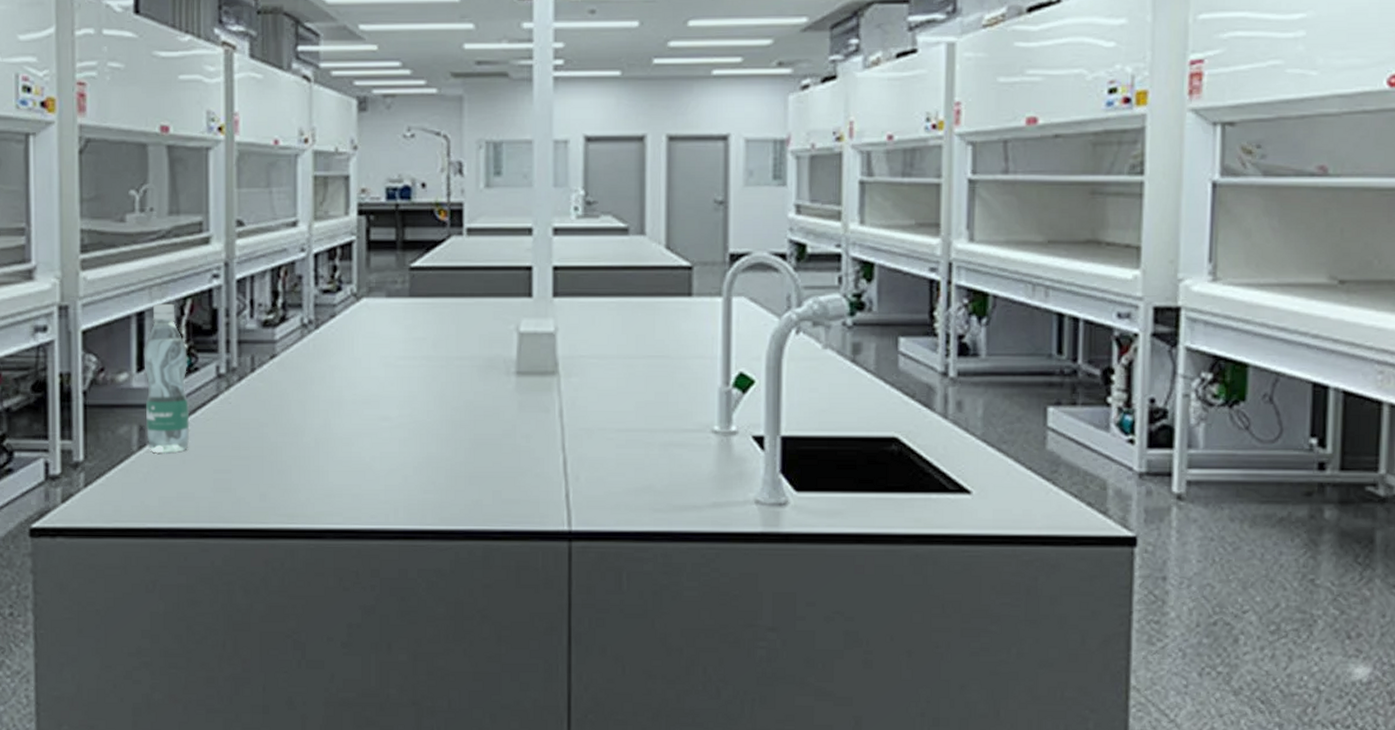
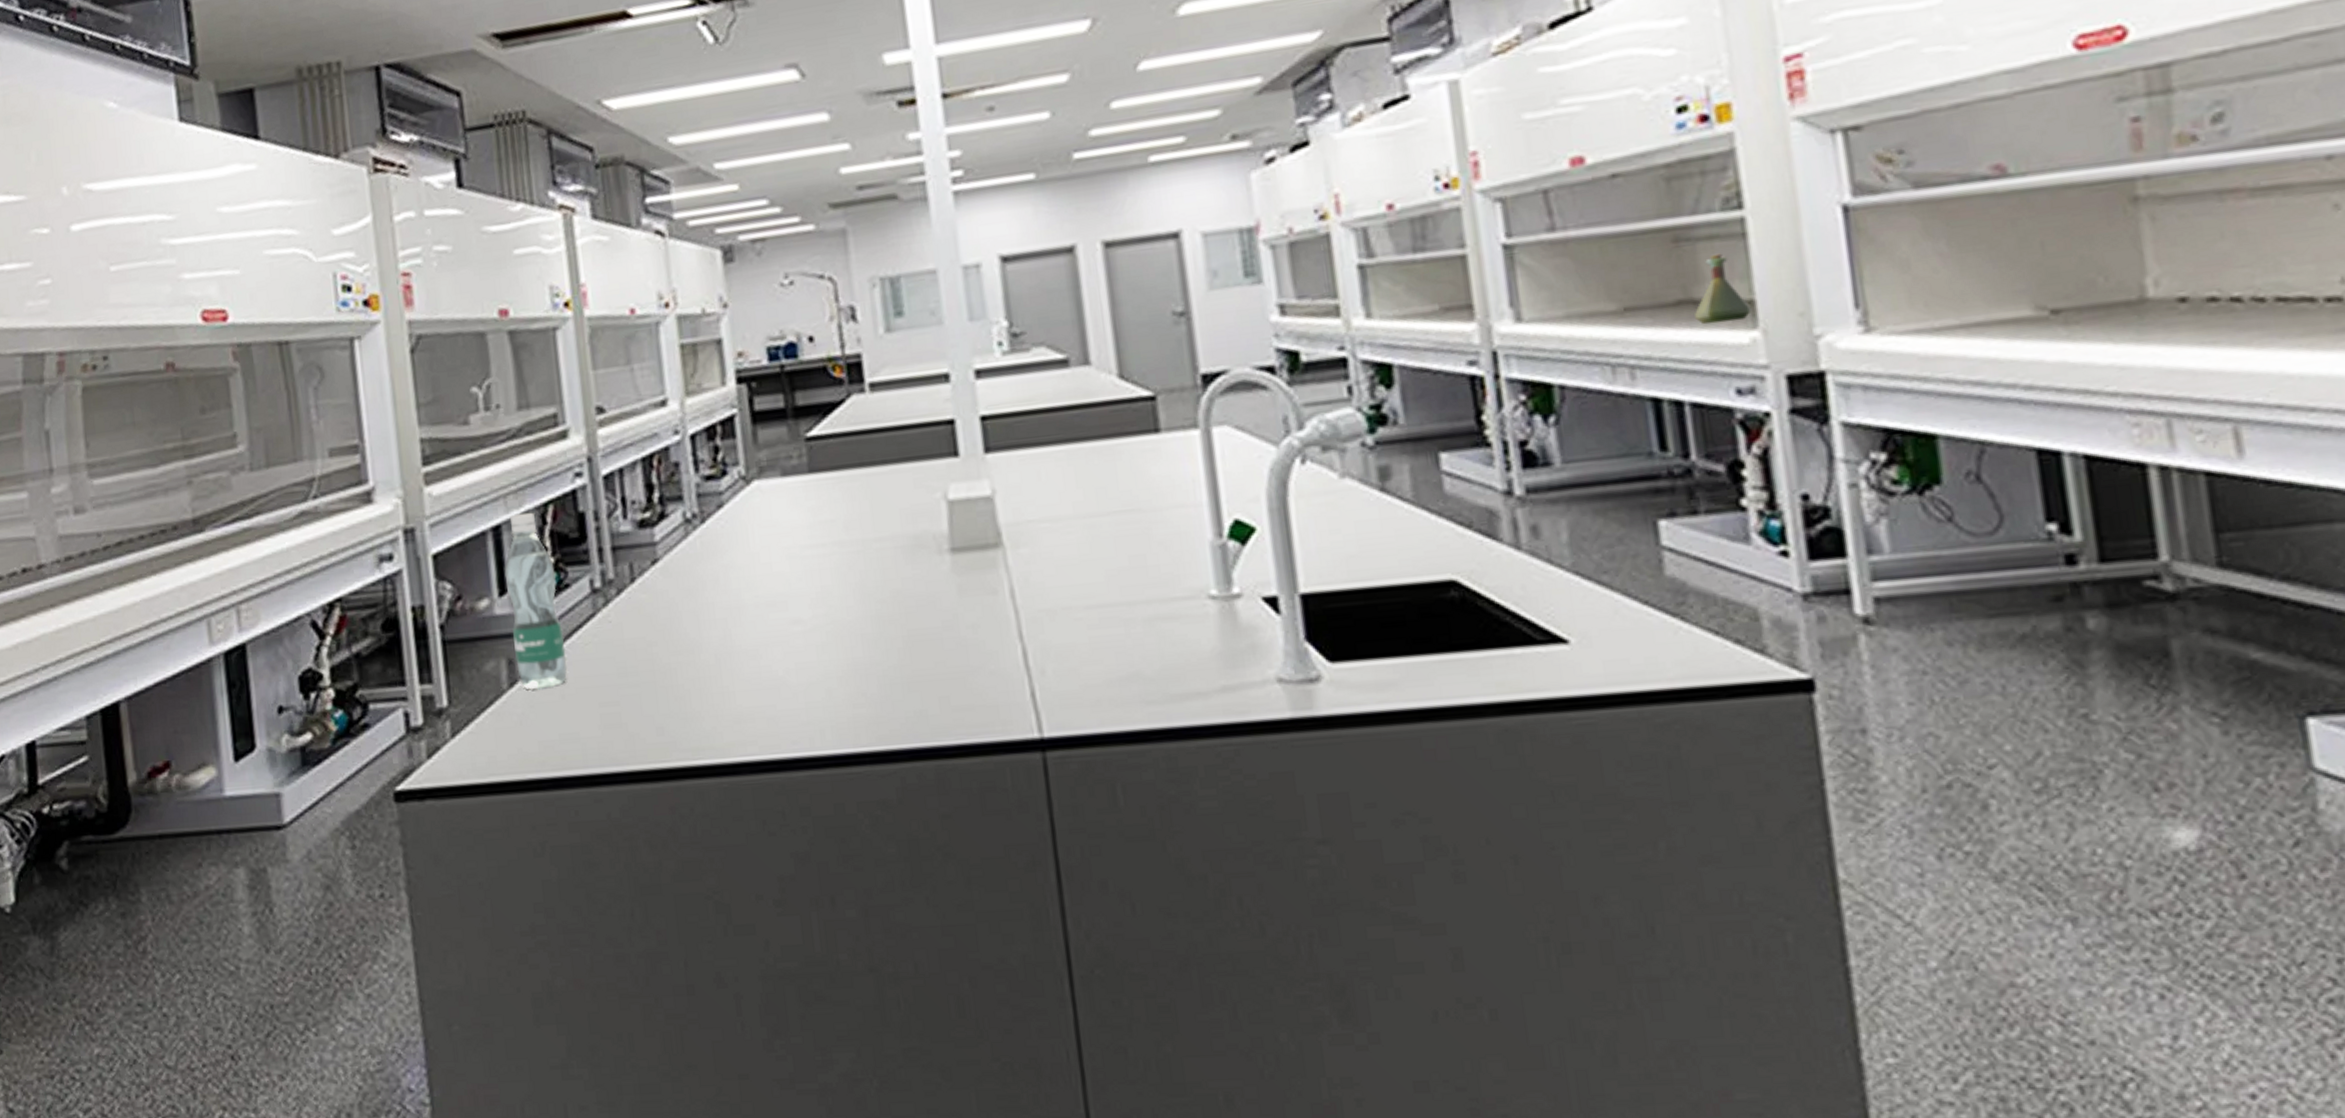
flask: none [1097,207,1138,261] -> present [1695,253,1752,325]

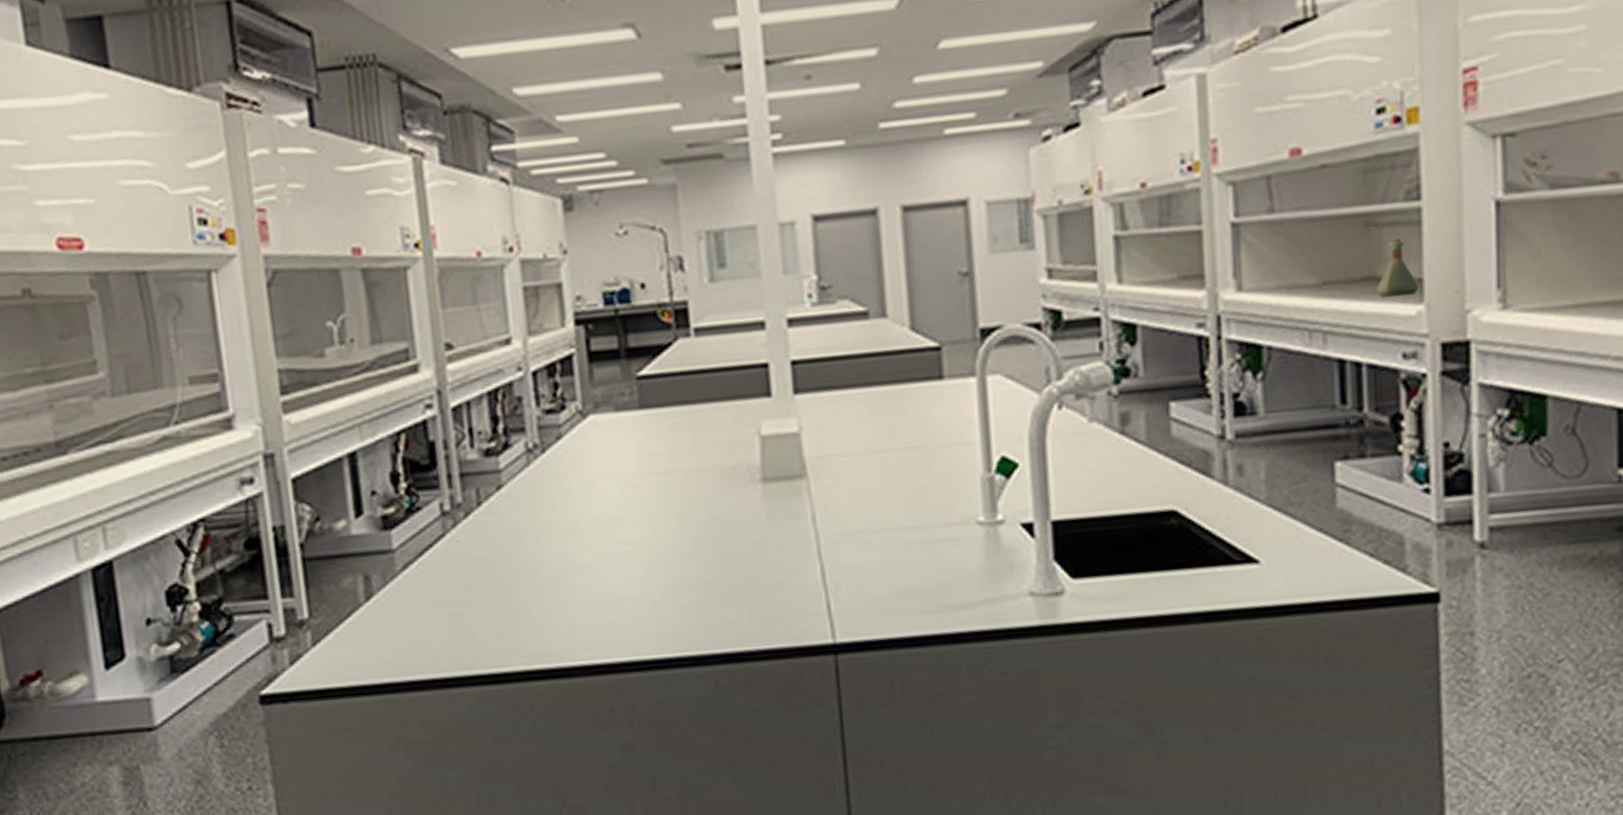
bottle: present [504,512,568,690] -> none [359,440,420,603]

